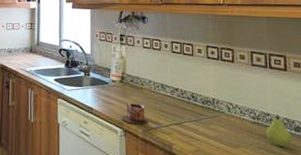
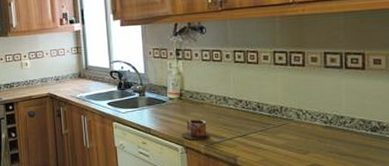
fruit: present [266,113,292,147] -> none [339,115,368,148]

